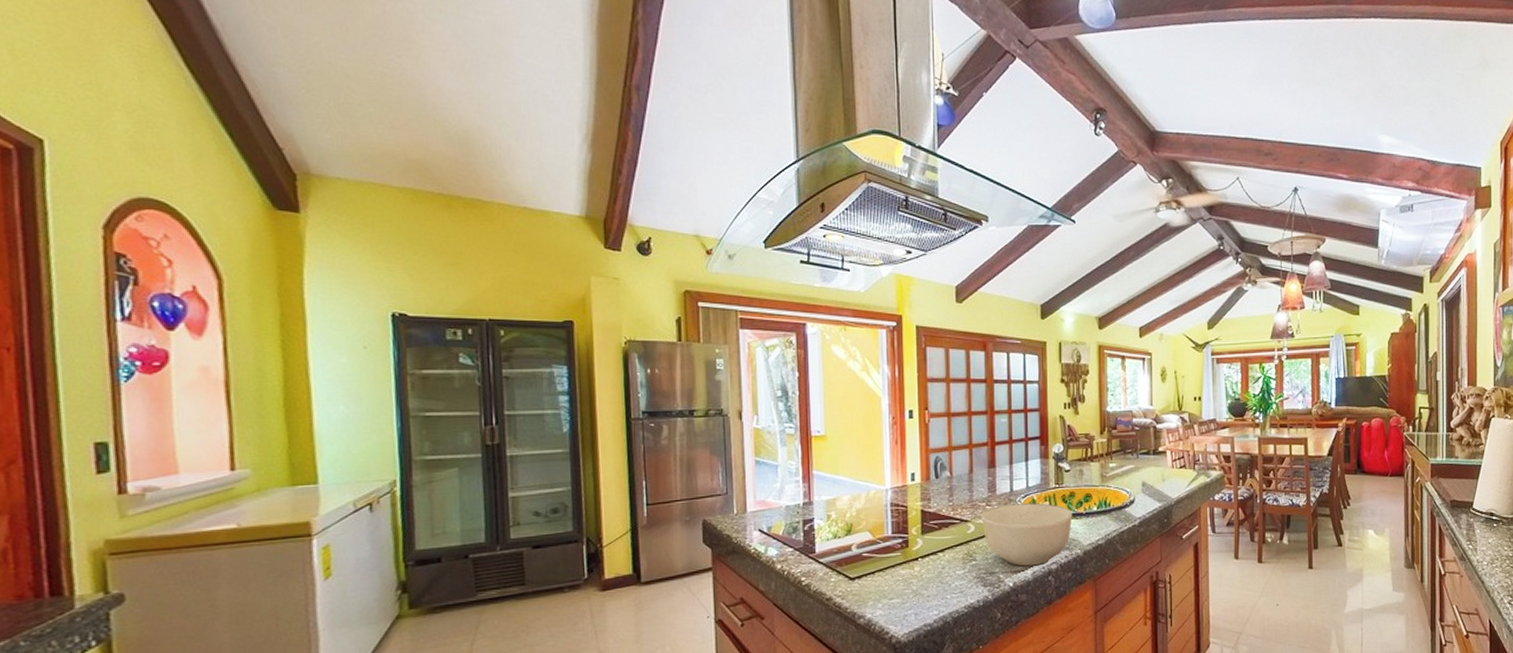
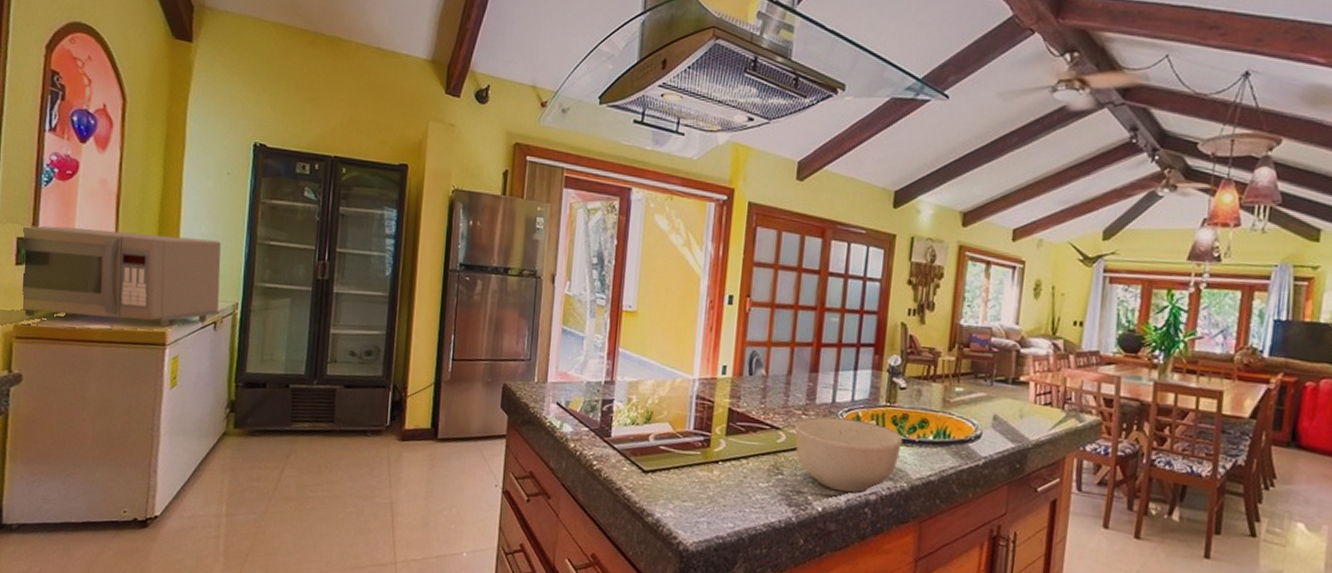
microwave: none [98,418,374,529] -> present [21,224,221,328]

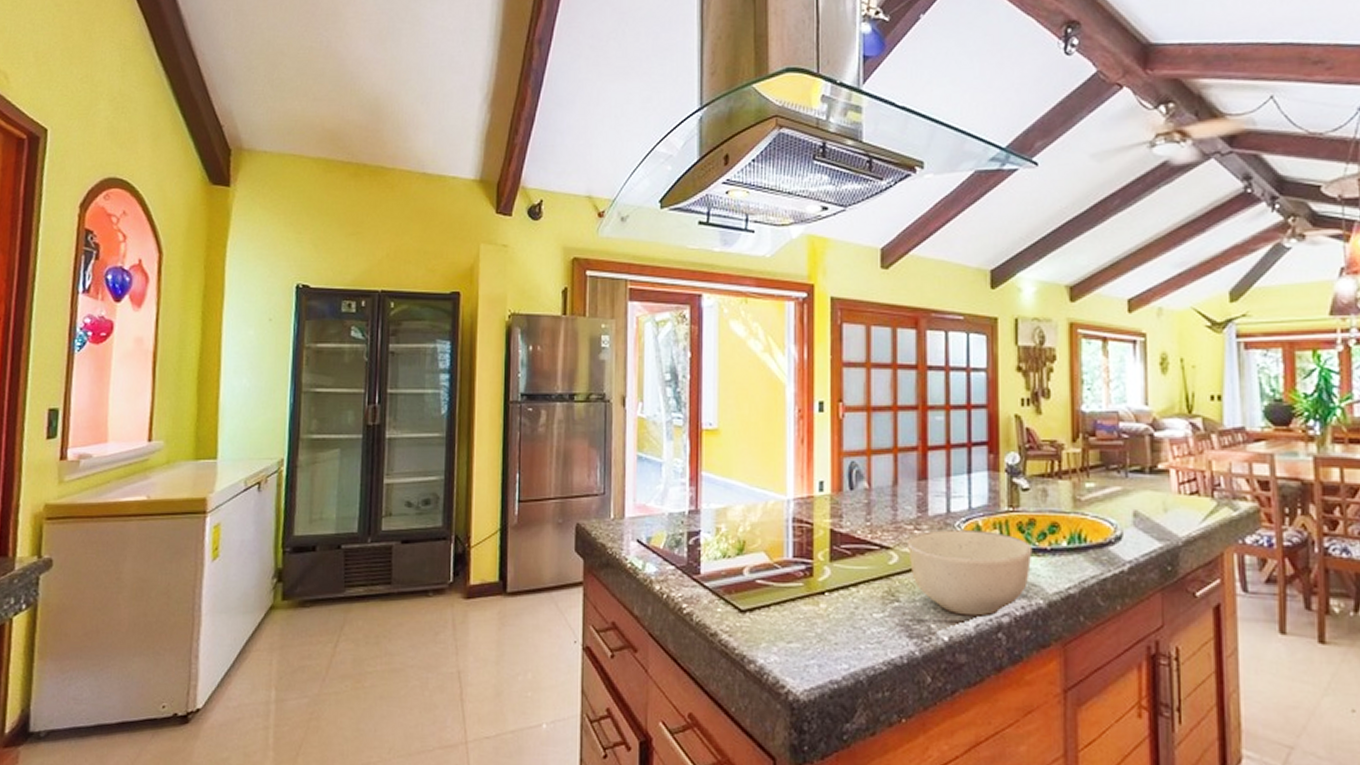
microwave: present [21,224,221,328] -> none [52,392,264,494]

